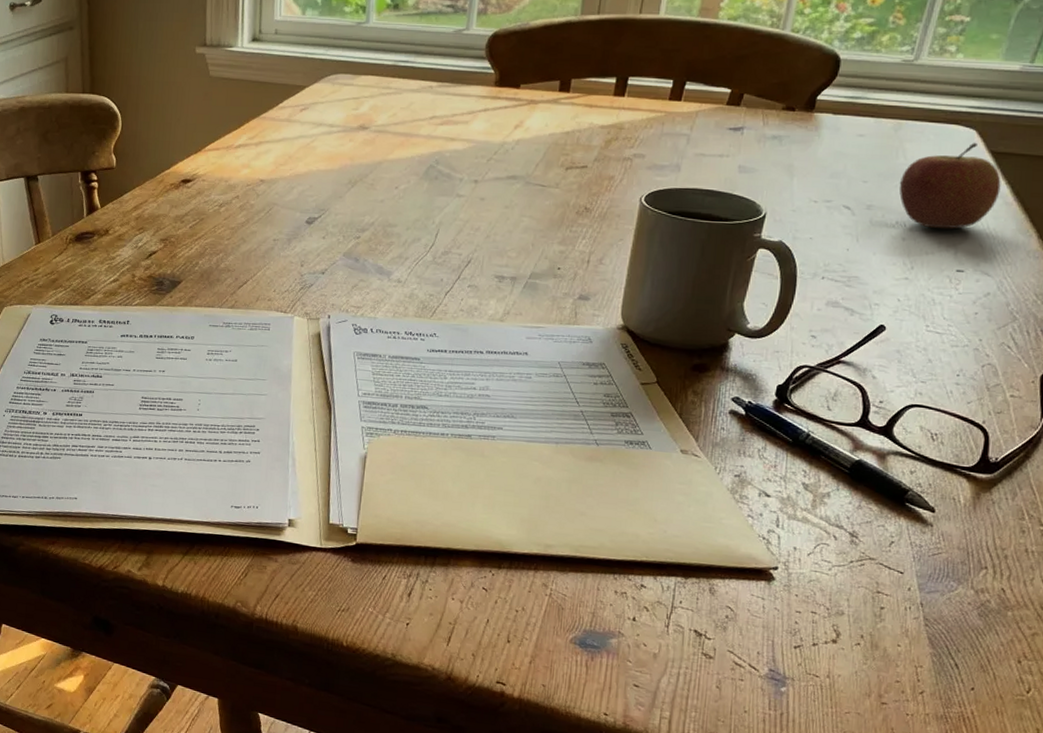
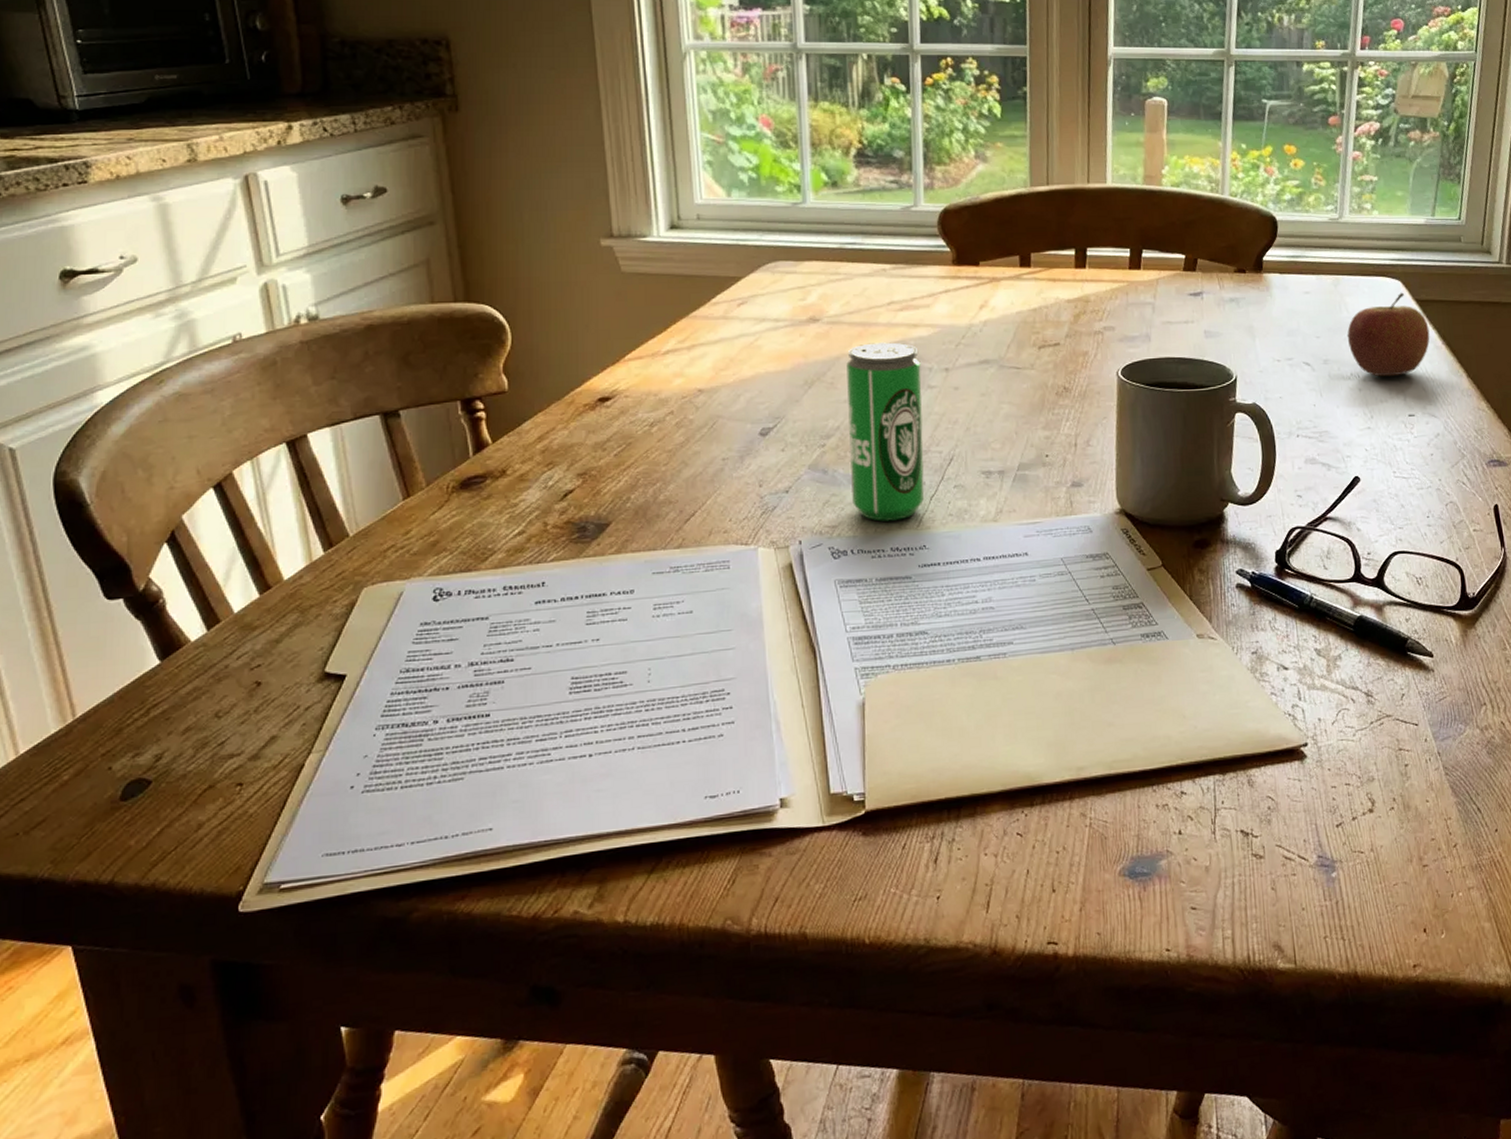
beverage can: none [377,152,453,309] -> present [846,342,925,521]

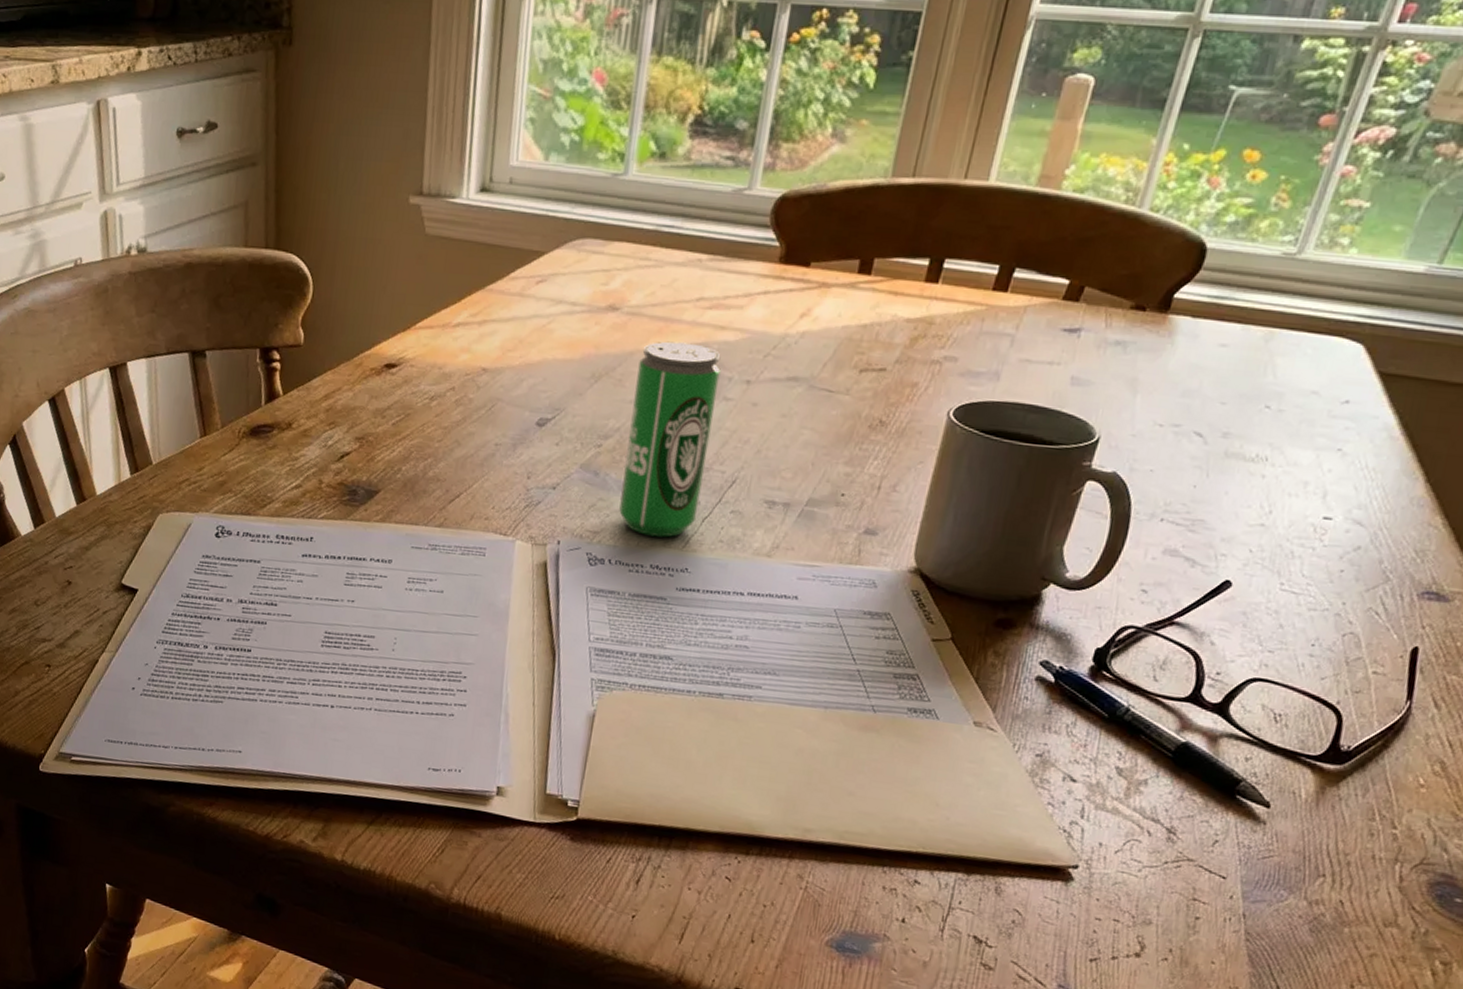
apple: present [1347,292,1430,377] -> none [1263,360,1388,467]

